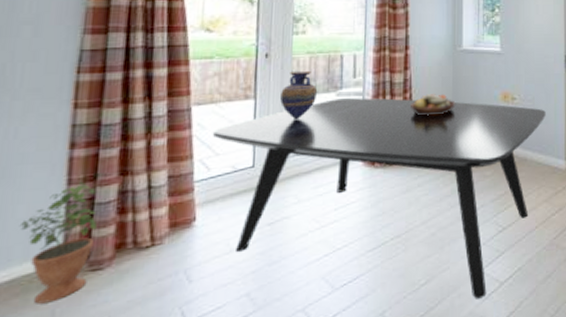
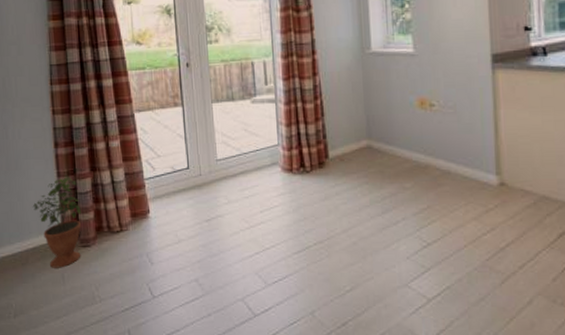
dining table: present [212,97,546,299] -> none [152,104,471,312]
vase: present [280,70,317,120] -> none [203,78,234,126]
fruit bowl: present [411,94,455,116] -> none [322,100,367,123]

